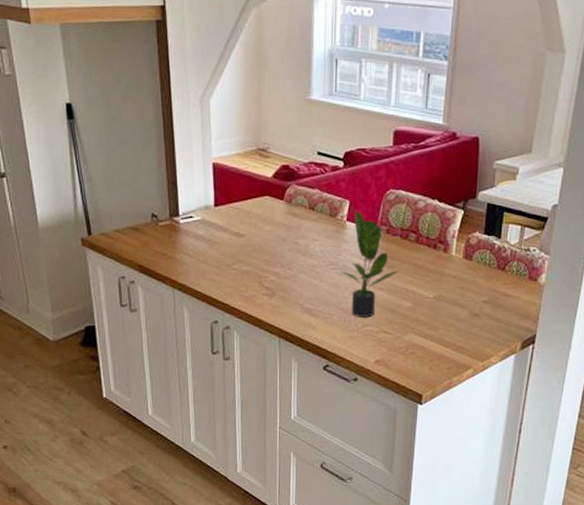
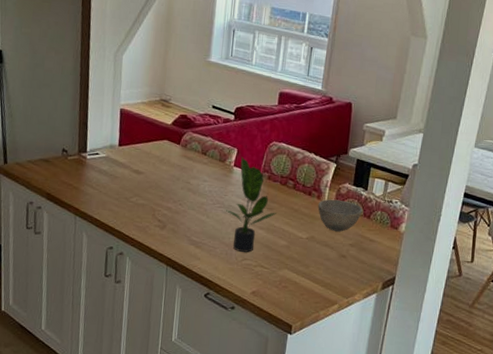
bowl: none [445,251,496,288] -> present [318,199,363,232]

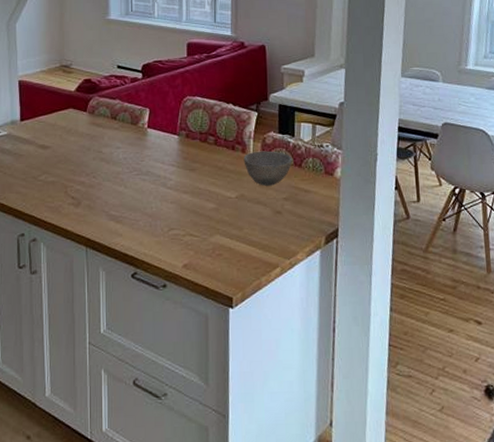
potted plant: present [225,156,277,252] -> none [143,116,200,221]

